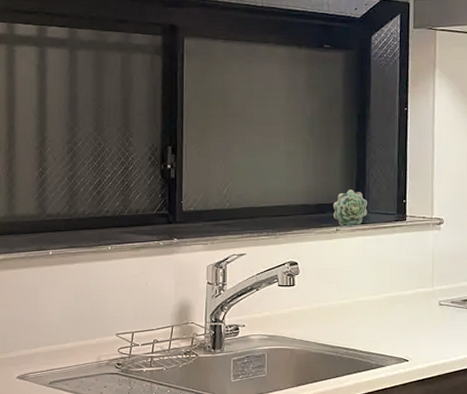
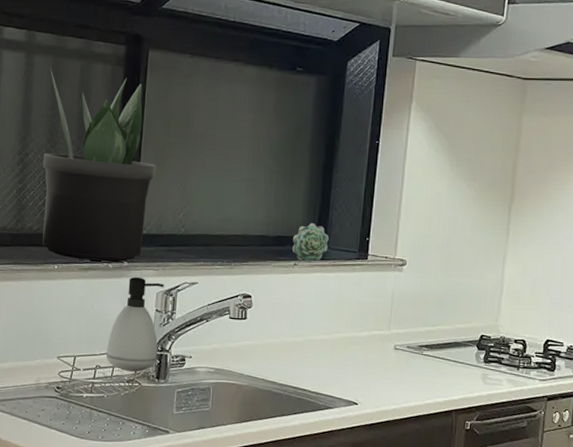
planter: none [91,61,199,240] -> present [42,67,157,263]
soap dispenser: none [163,252,214,343] -> present [106,276,165,372]

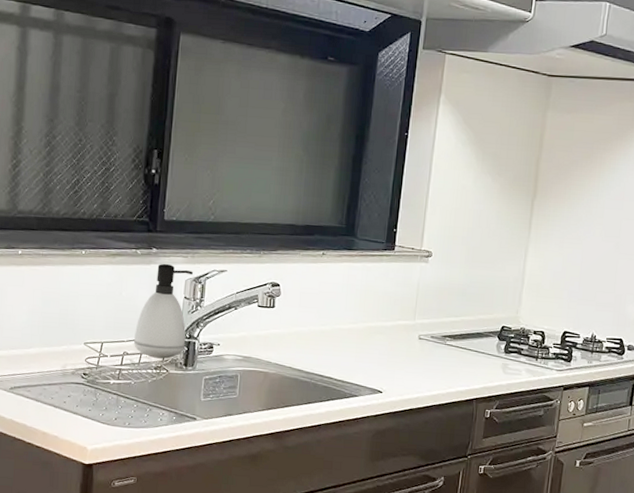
planter: present [42,67,157,263] -> none [70,48,187,249]
succulent plant: present [292,223,329,263] -> none [321,213,357,253]

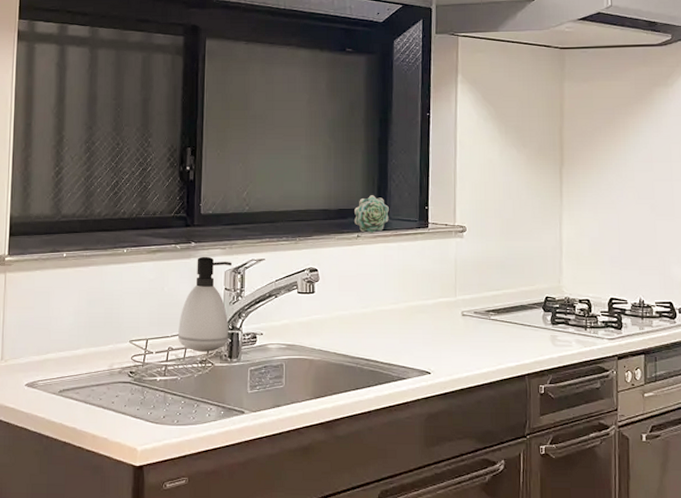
succulent plant: none [321,213,357,253] -> present [354,195,389,234]

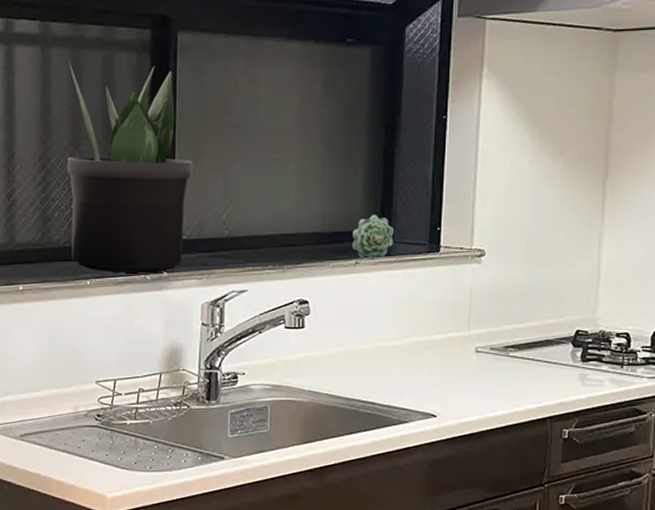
planter: none [109,60,219,243] -> present [67,61,194,274]
soap dispenser: present [178,256,233,352] -> none [150,288,210,393]

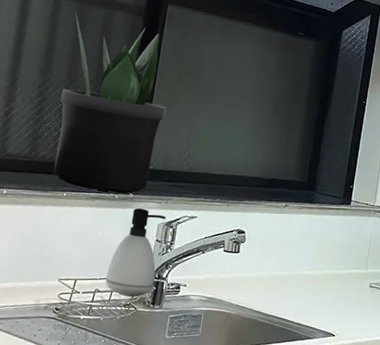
soap dispenser: none [150,288,210,393] -> present [106,208,167,297]
succulent plant: present [353,215,393,260] -> none [285,169,318,205]

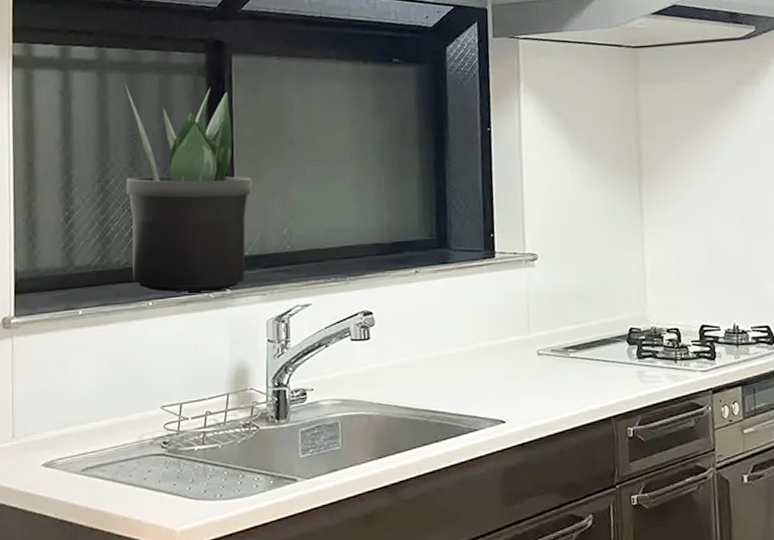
soap dispenser: present [106,208,167,297] -> none [216,304,275,414]

